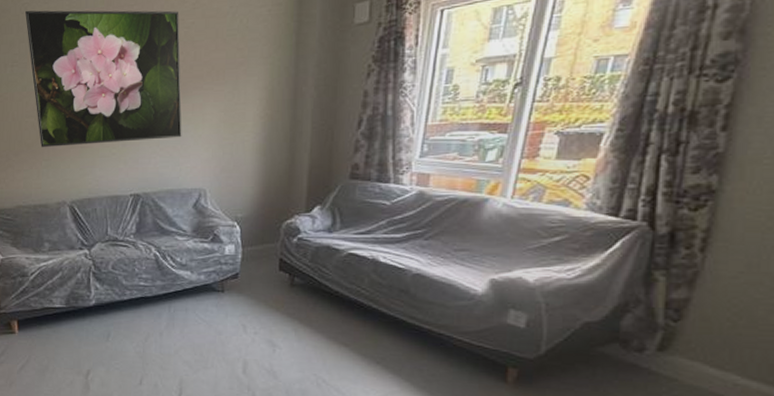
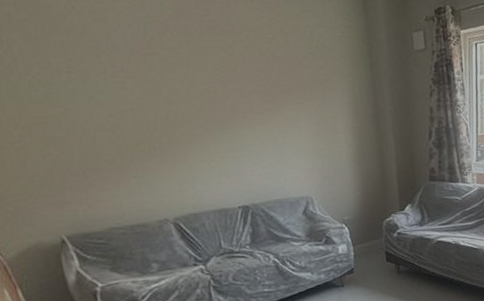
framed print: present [25,10,182,147] -> none [73,9,281,163]

